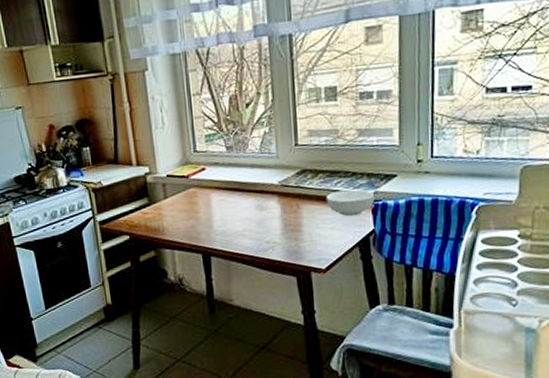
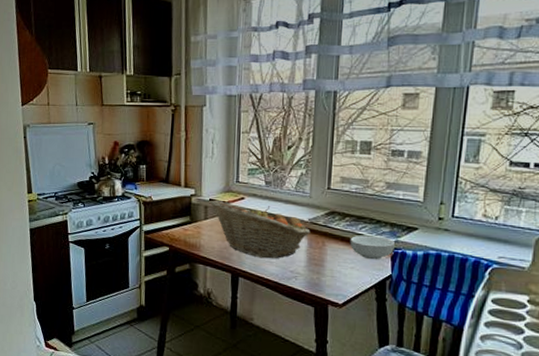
fruit basket: none [167,173,282,233] -> present [209,199,311,259]

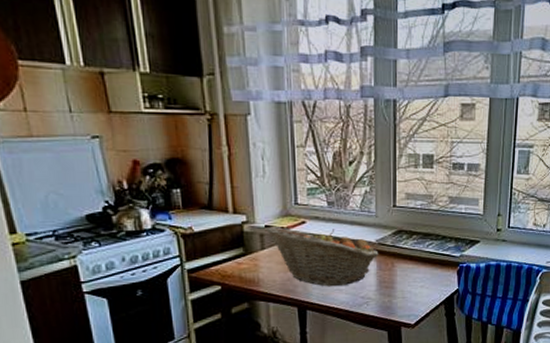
cereal bowl: present [350,235,395,260] -> none [418,252,459,277]

